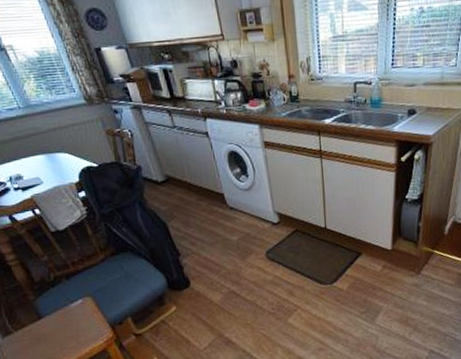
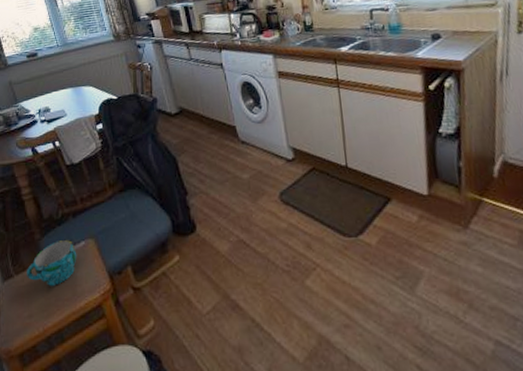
cup: none [25,298,77,338] -> present [26,239,77,286]

